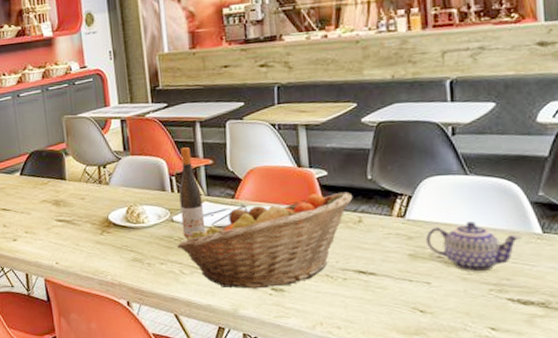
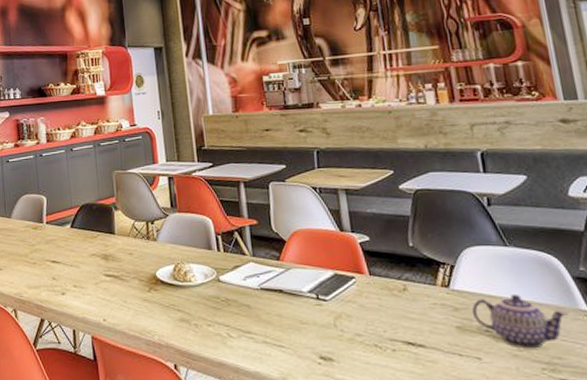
fruit basket: present [177,192,353,289] -> none [224,258,396,357]
wine bottle: present [179,147,206,238] -> none [225,207,253,300]

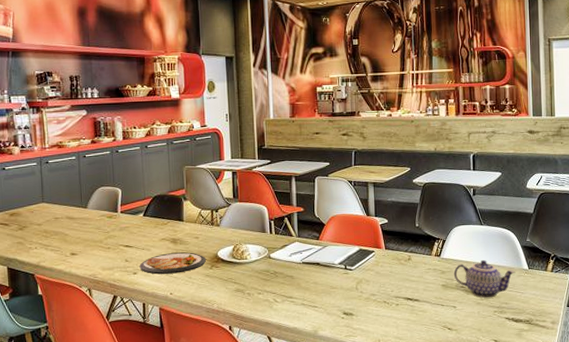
dish: none [68,271,143,296] -> present [139,252,206,275]

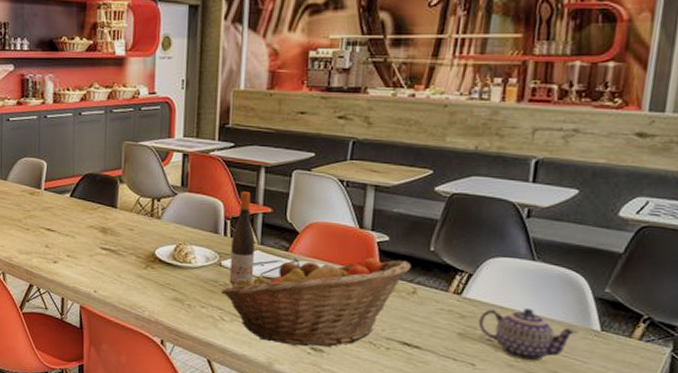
dish: present [139,252,206,275] -> none [61,243,140,269]
fruit basket: none [272,236,405,314] -> present [221,257,412,347]
wine bottle: none [276,197,296,272] -> present [229,192,255,285]

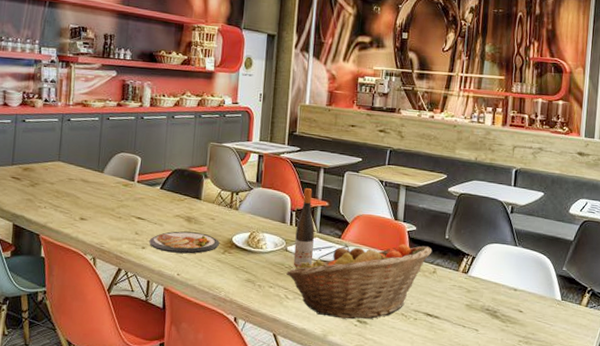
dish: none [61,243,140,269] -> present [149,231,219,254]
teapot: present [478,307,578,361] -> none [480,283,547,326]

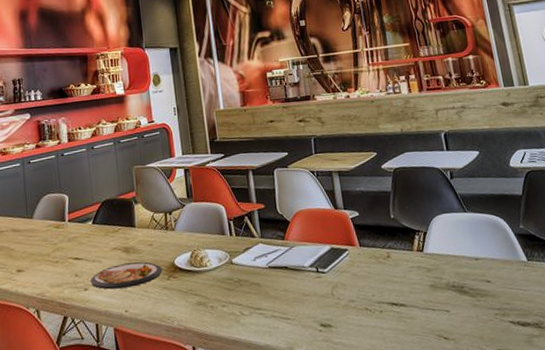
fruit basket: present [286,244,432,320] -> none [237,230,381,327]
wine bottle: present [293,188,315,268] -> none [237,193,262,280]

